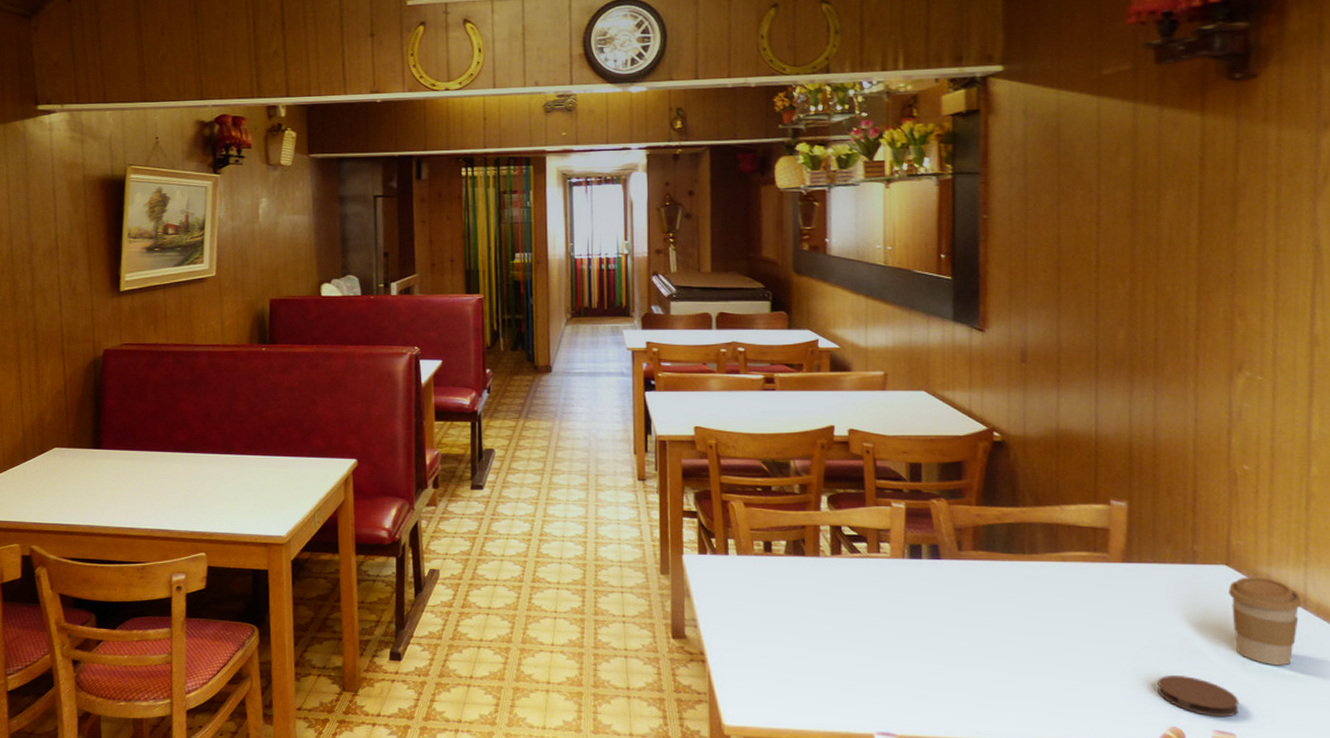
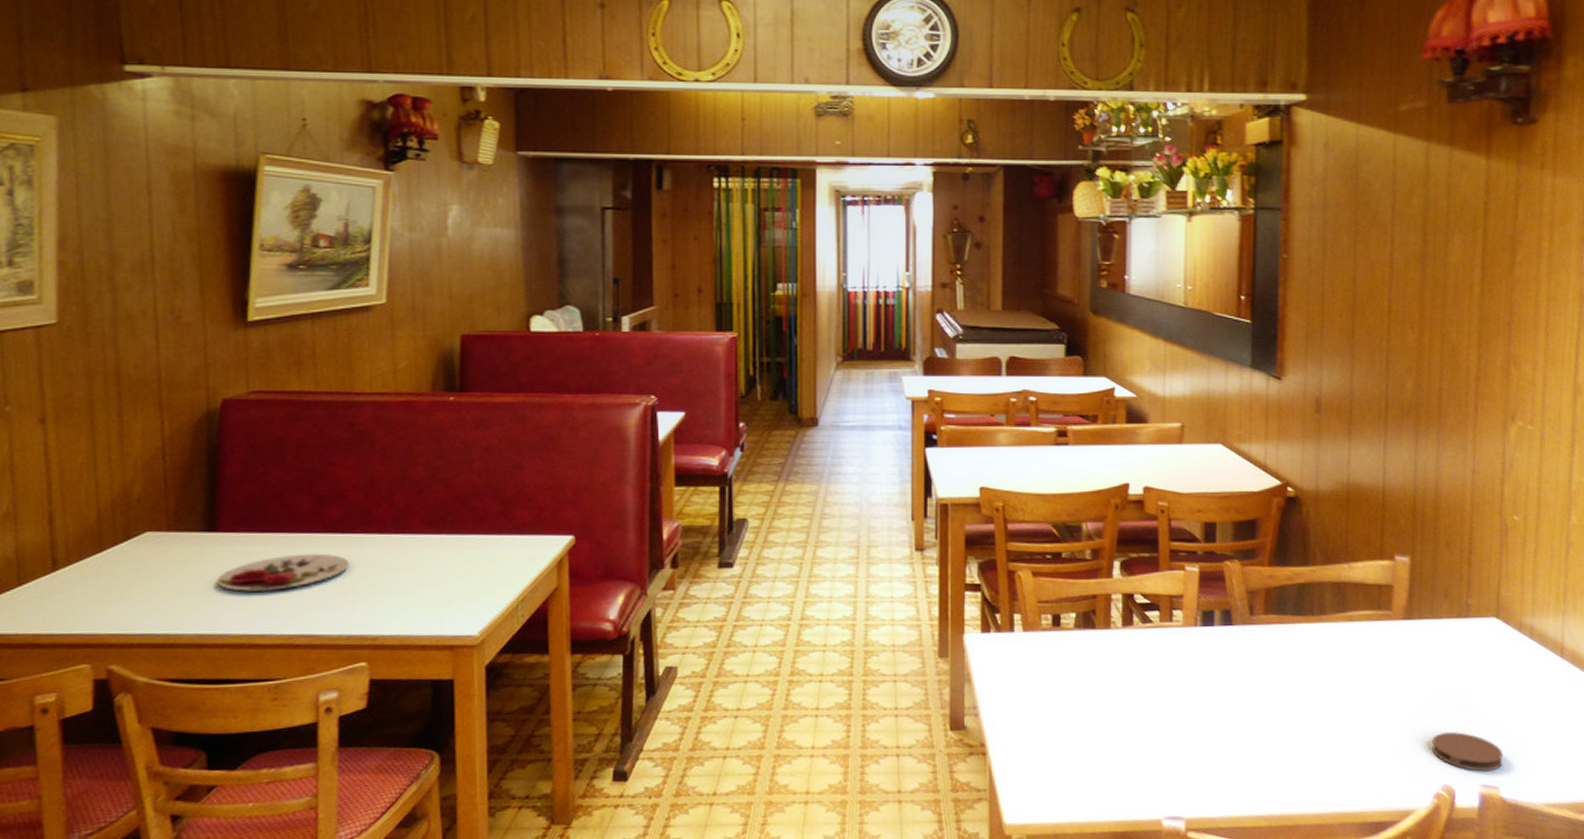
plate: none [102,467,192,495] -> present [217,553,349,591]
coffee cup: present [1229,577,1302,666] -> none [1497,627,1559,716]

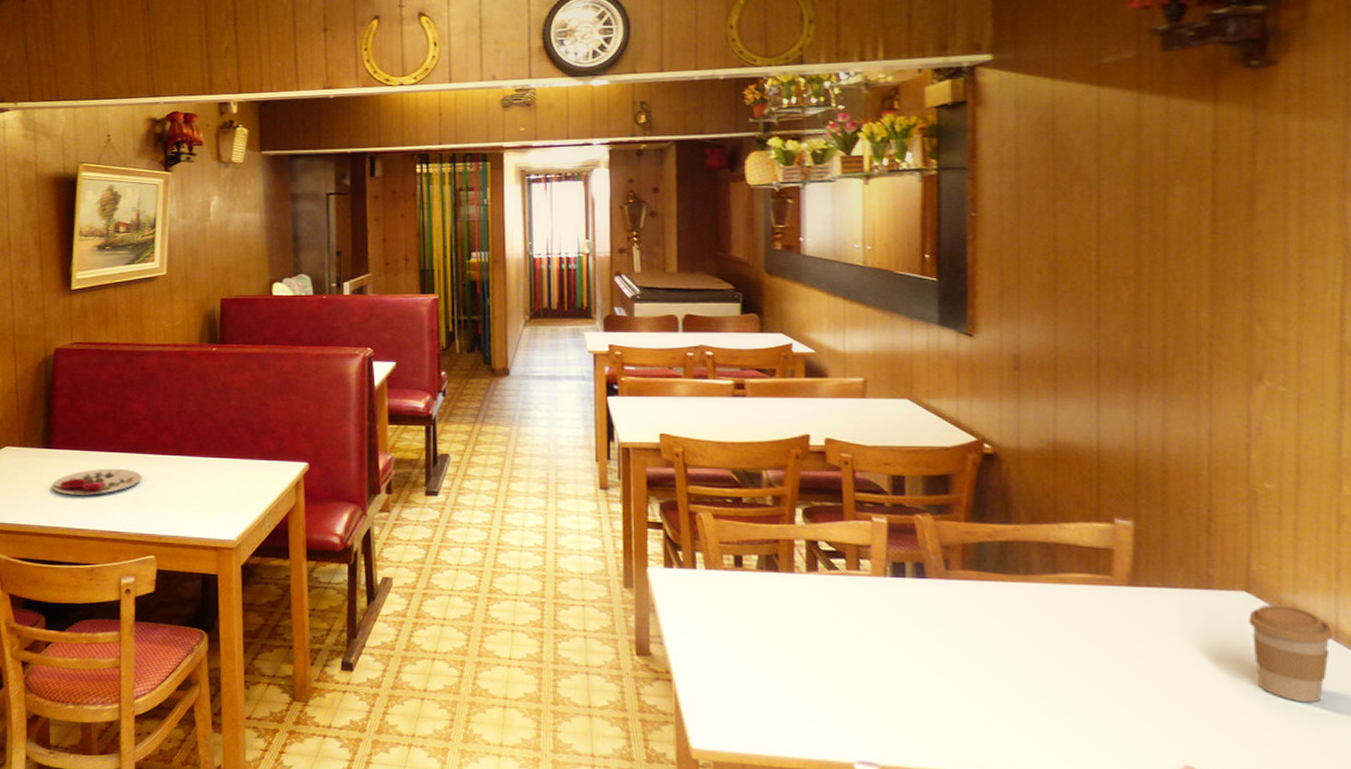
coaster: present [1432,732,1504,772] -> none [1169,710,1262,757]
coffee cup: none [1497,627,1559,716] -> present [1249,604,1333,703]

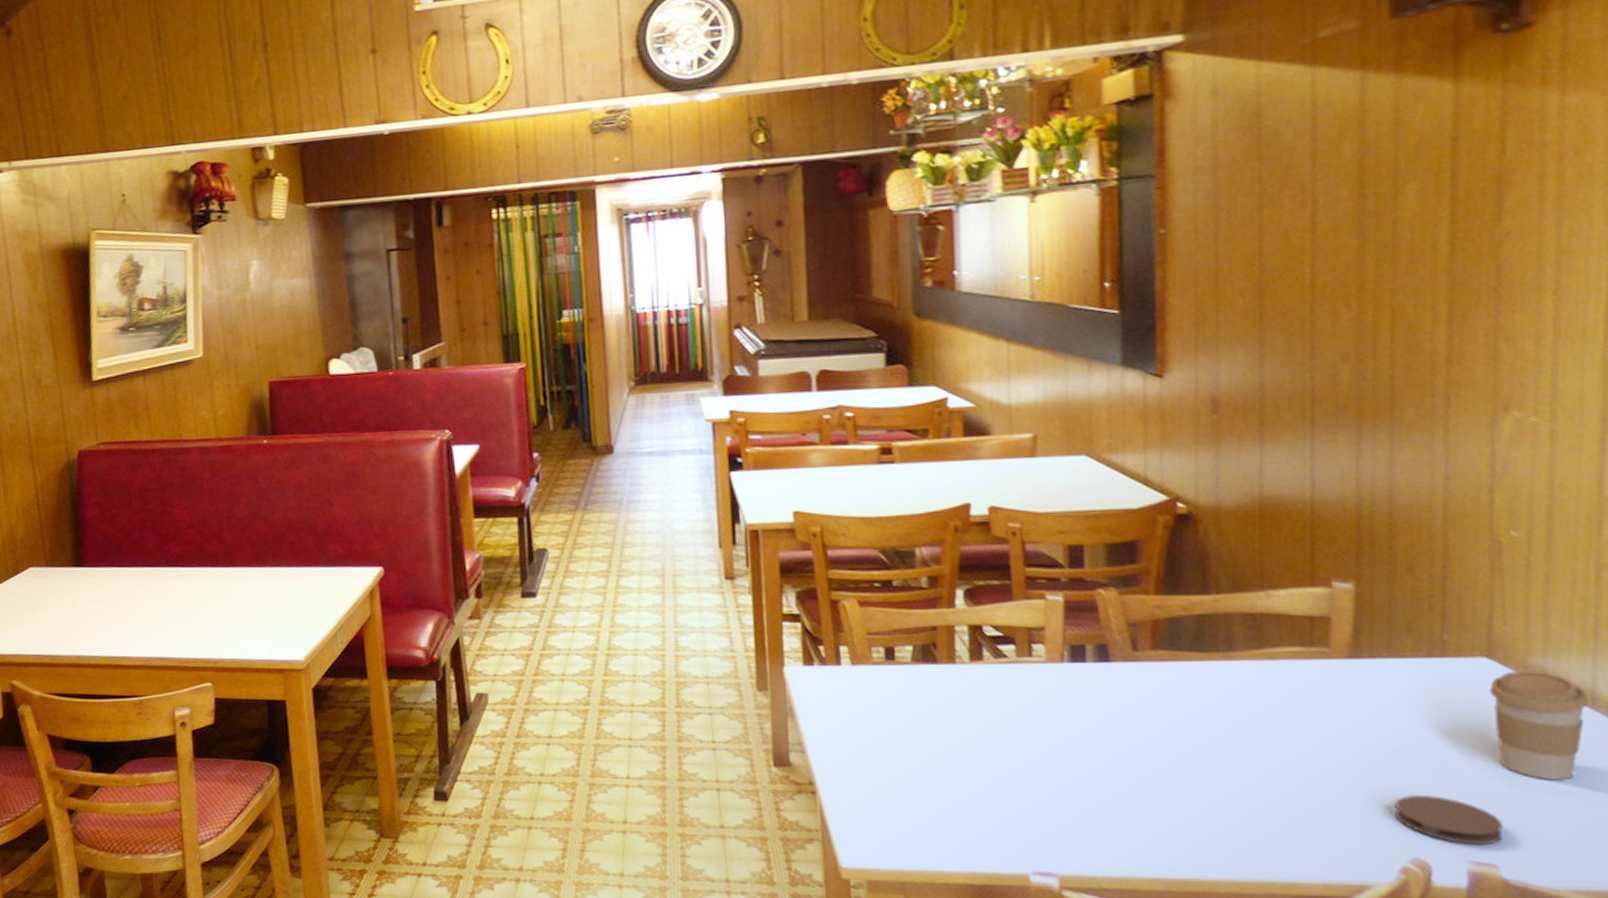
plate: present [52,468,141,495] -> none [87,585,190,619]
coaster: none [1169,710,1262,757] -> present [1395,796,1504,845]

